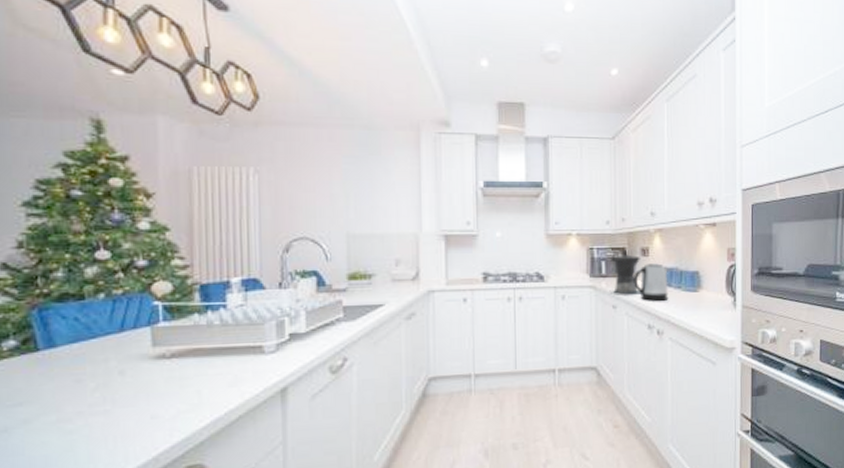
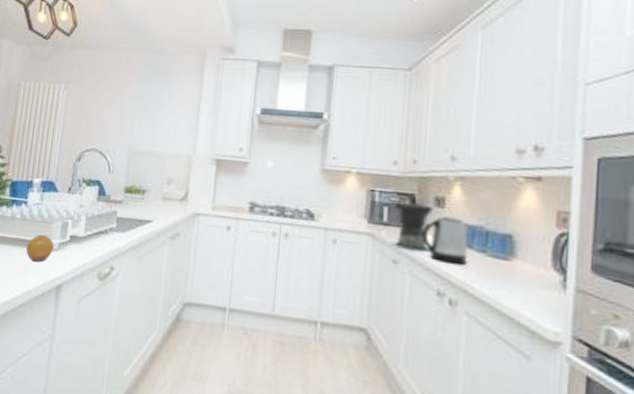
fruit: none [233,338,270,369] -> present [25,234,54,263]

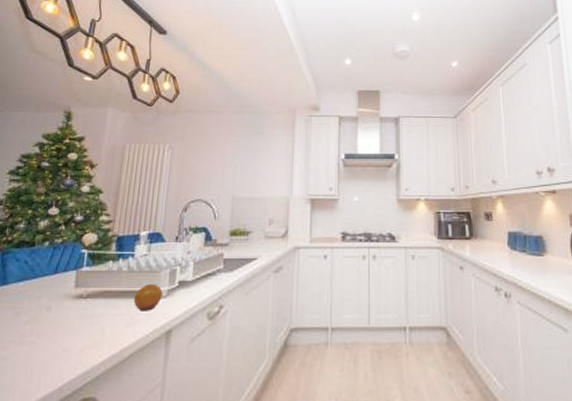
coffee maker: present [392,197,435,252] -> none [456,214,486,258]
kettle: present [422,216,470,266] -> none [479,227,514,265]

